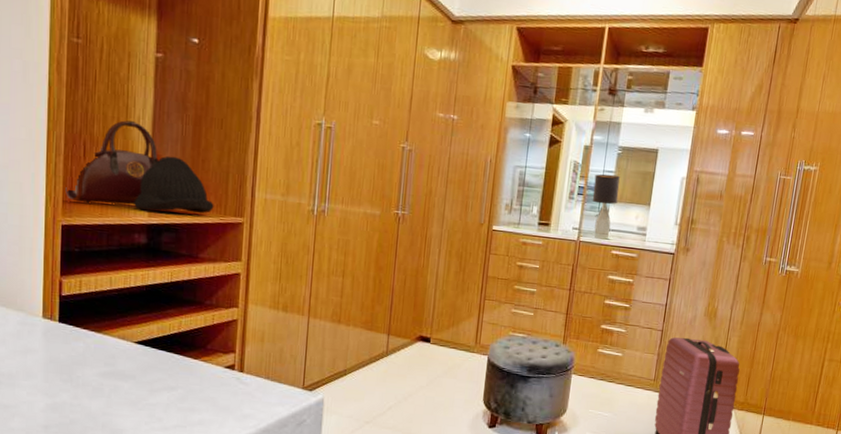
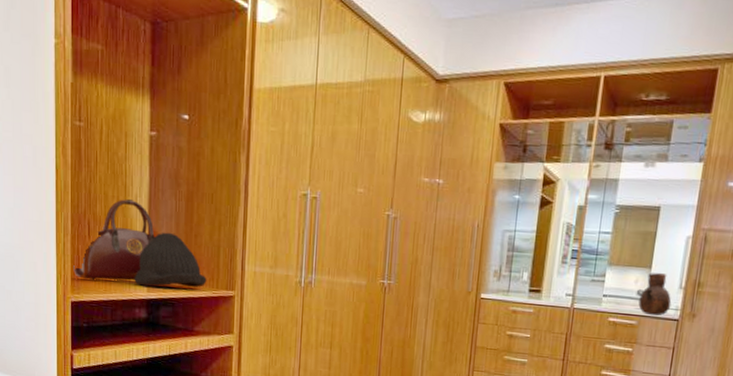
table lamp: present [592,173,620,241] -> none [586,235,618,307]
vase: none [637,209,668,250] -> present [637,272,672,317]

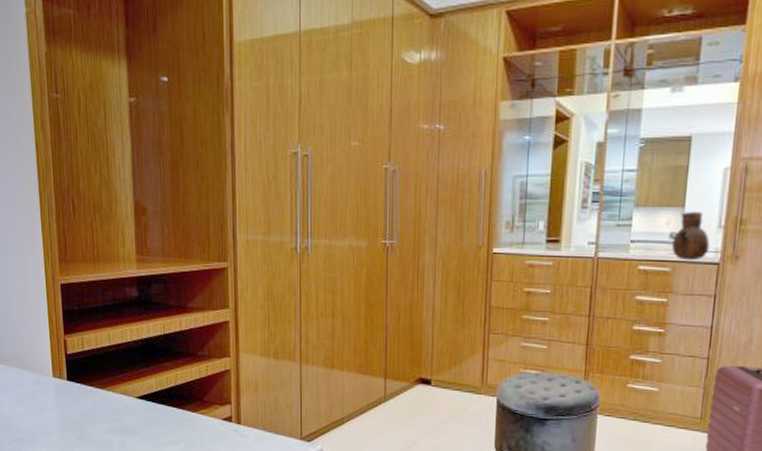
handbag: present [73,198,155,281] -> none [60,171,141,260]
hat: present [134,232,207,288] -> none [123,204,198,263]

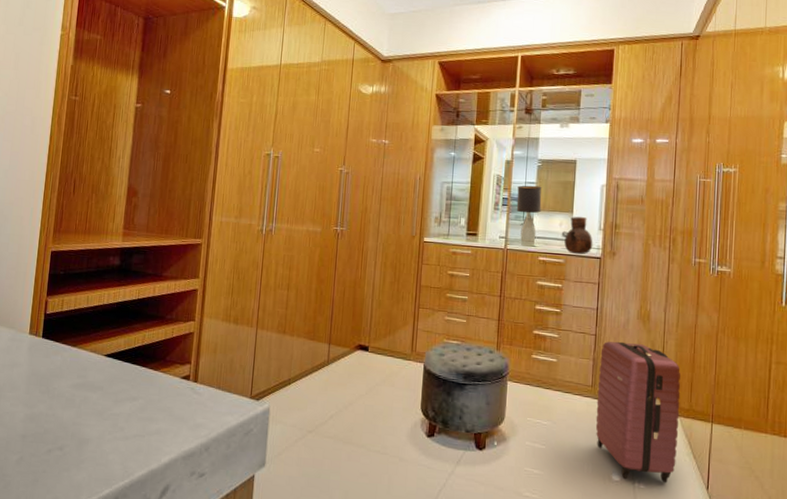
table lamp: none [610,174,644,255] -> present [516,185,542,248]

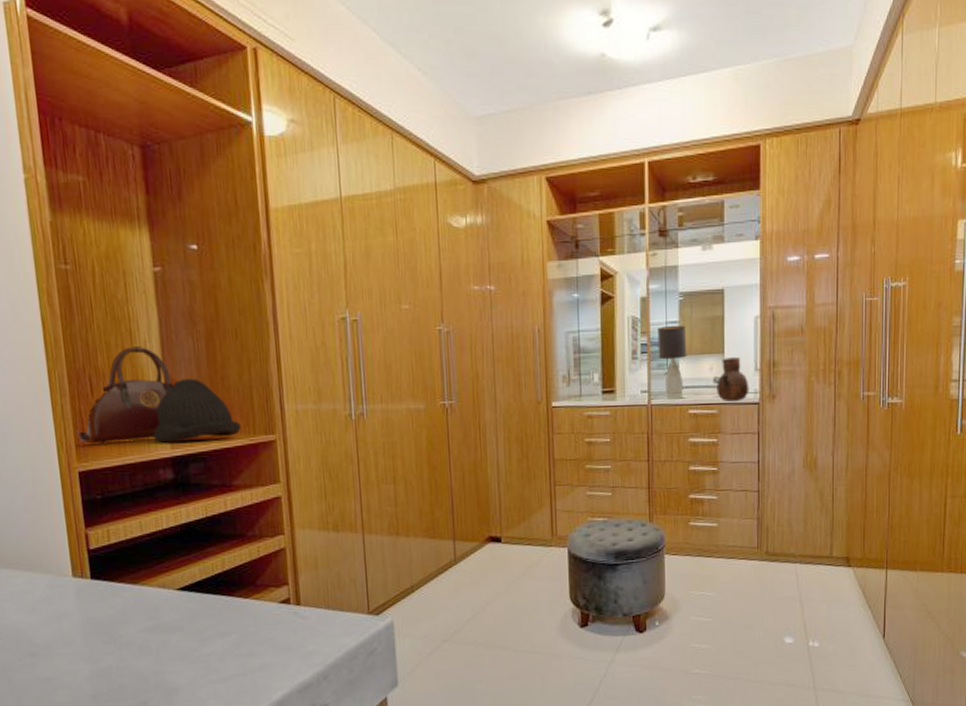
handbag: none [56,160,133,232] -> present [76,345,173,444]
hat: none [111,188,178,237] -> present [153,378,241,443]
suitcase: present [595,341,681,484] -> none [764,495,853,641]

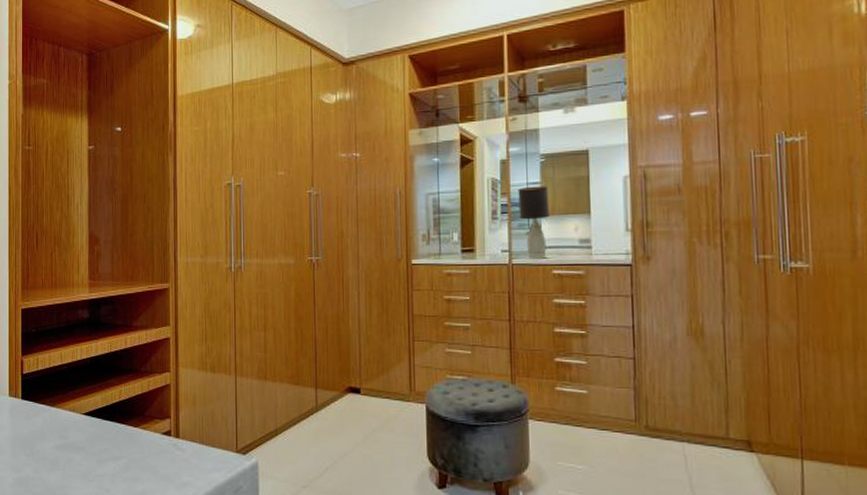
handbag: present [76,345,173,444] -> none [23,207,95,287]
hat: present [153,378,241,443] -> none [77,234,143,287]
vase: present [714,356,749,403] -> none [579,216,620,264]

